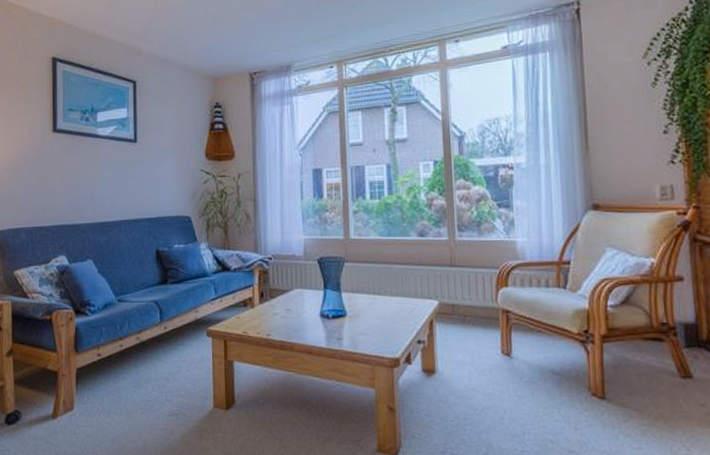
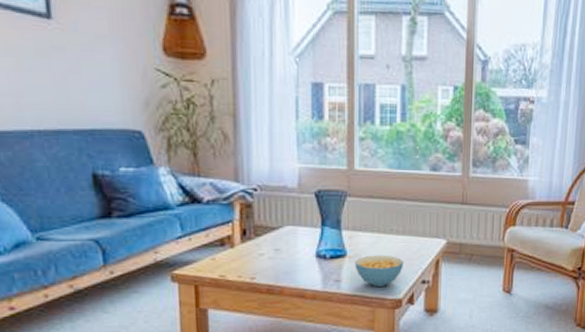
cereal bowl: none [354,315,399,345] -> present [355,254,403,287]

